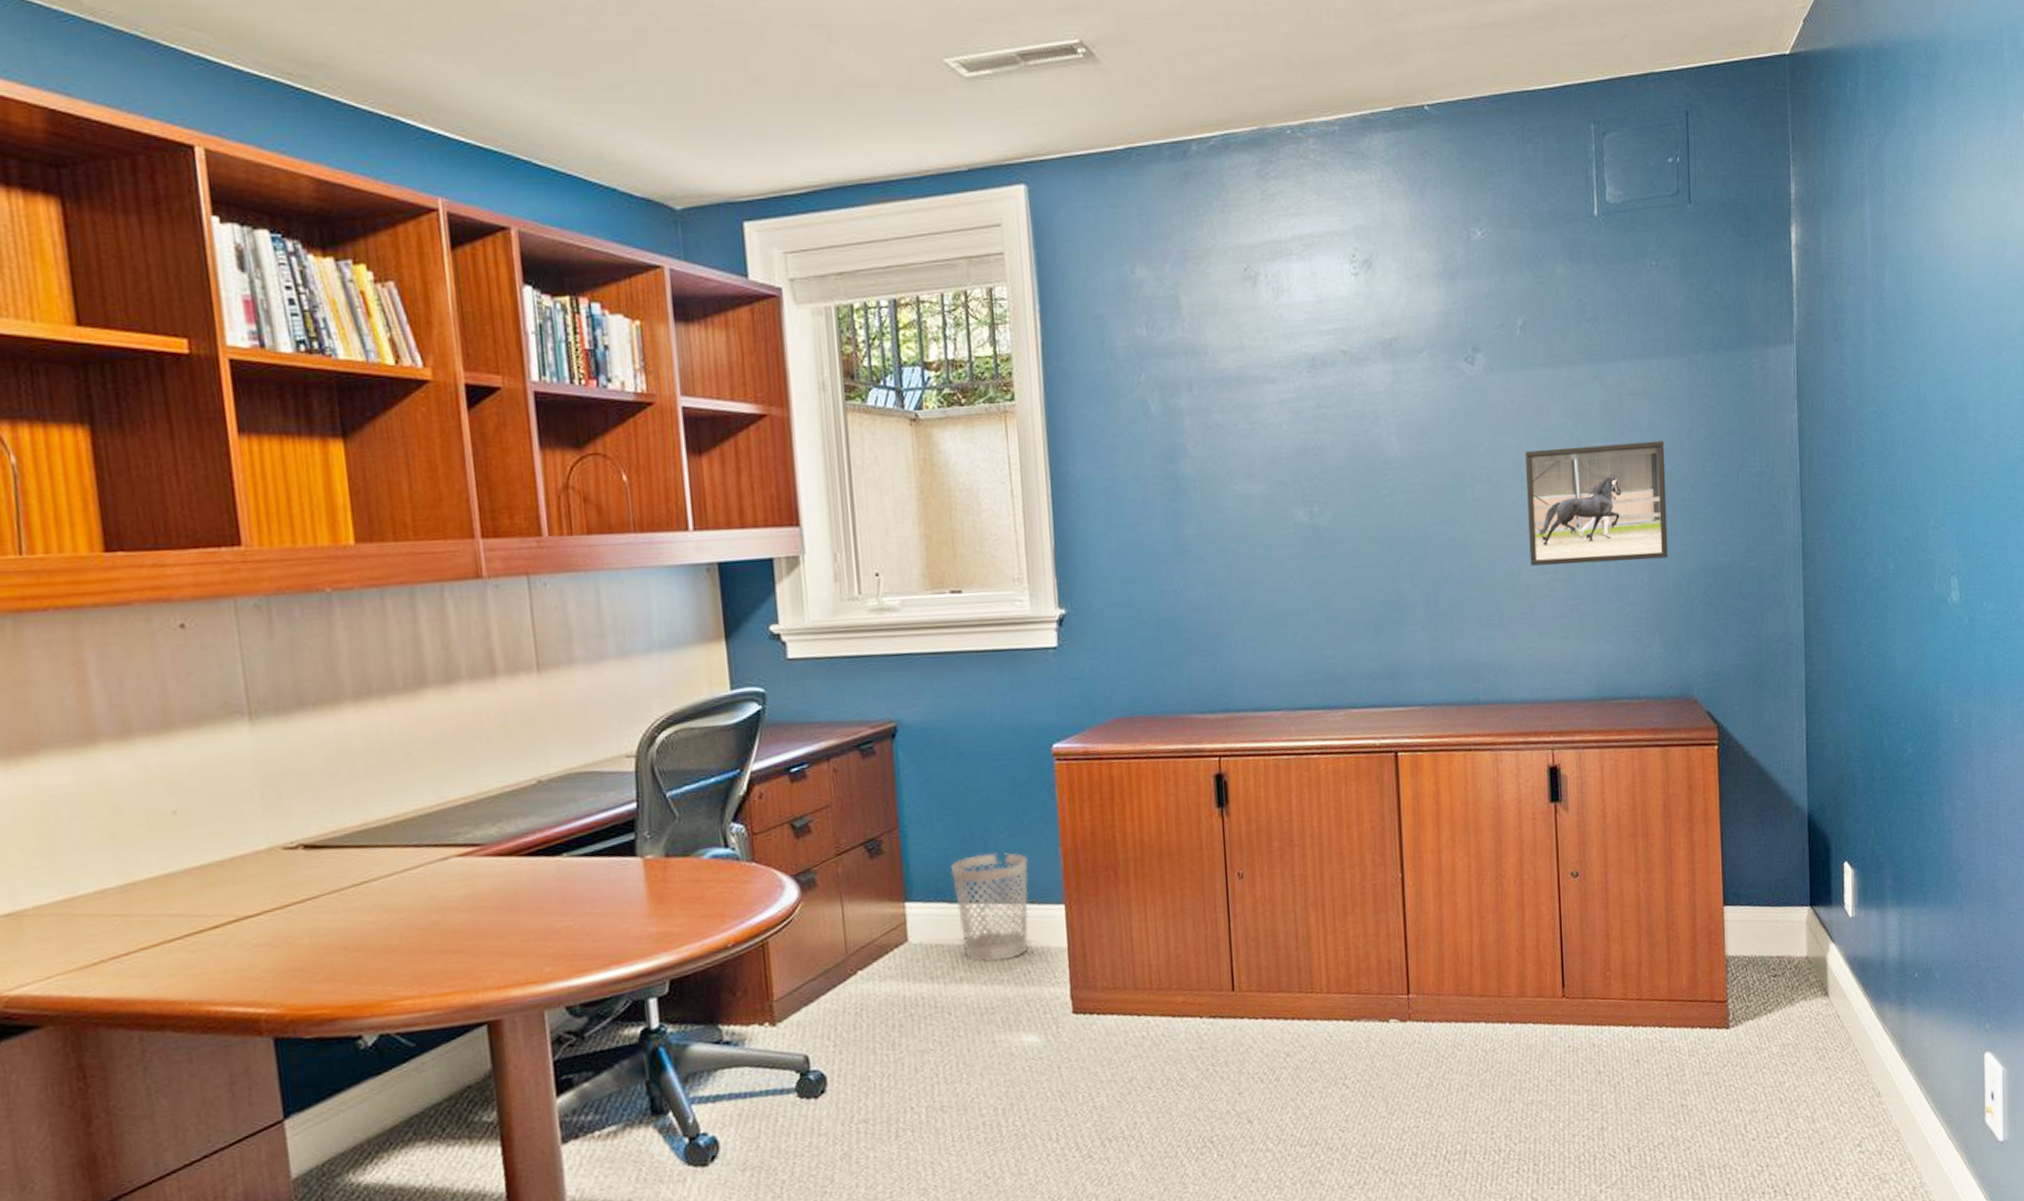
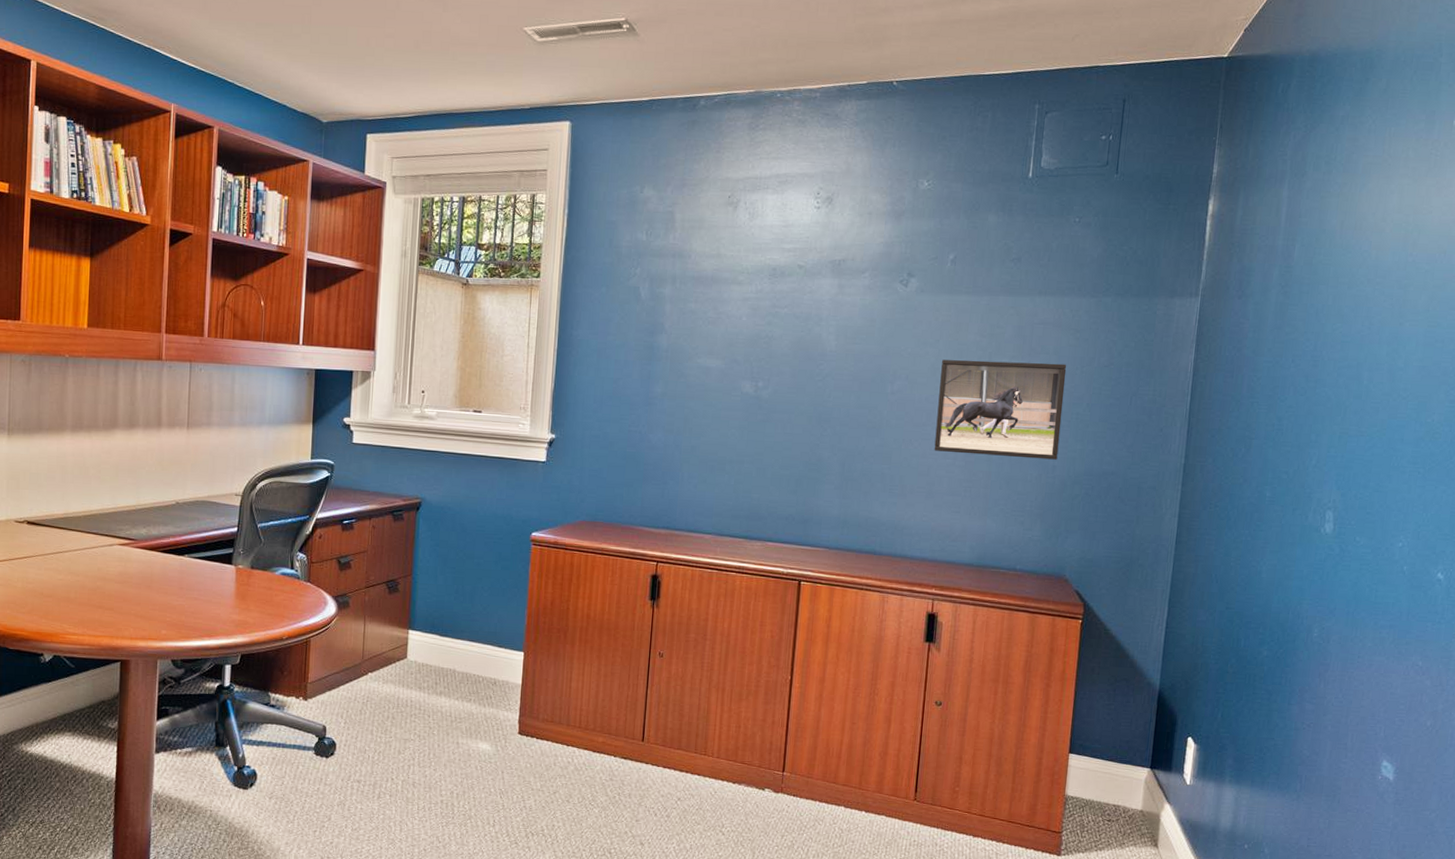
wastebasket: present [951,853,1029,963] -> none [445,604,501,685]

